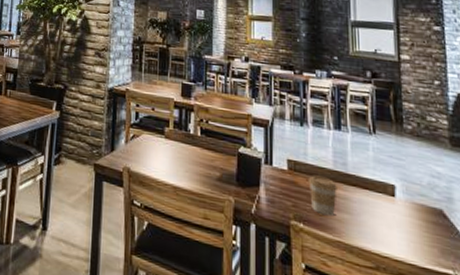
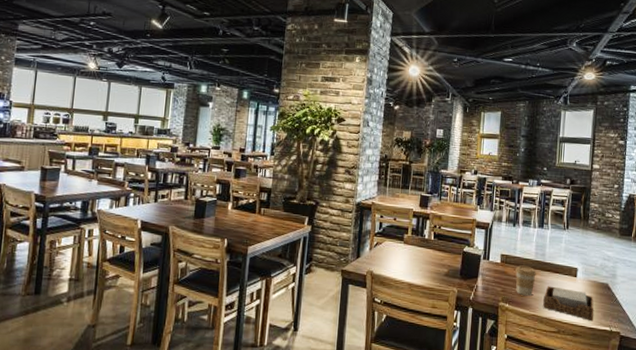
napkin holder: none [351,205,428,260] -> present [543,286,594,322]

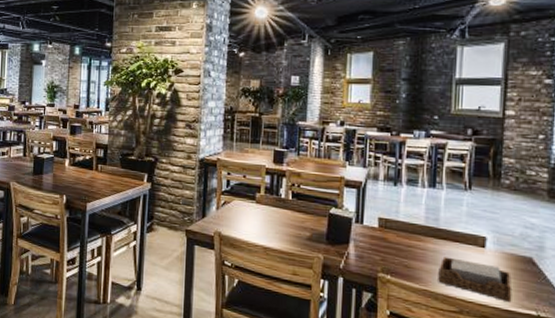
coffee cup: present [515,265,536,296] -> none [398,231,427,268]

